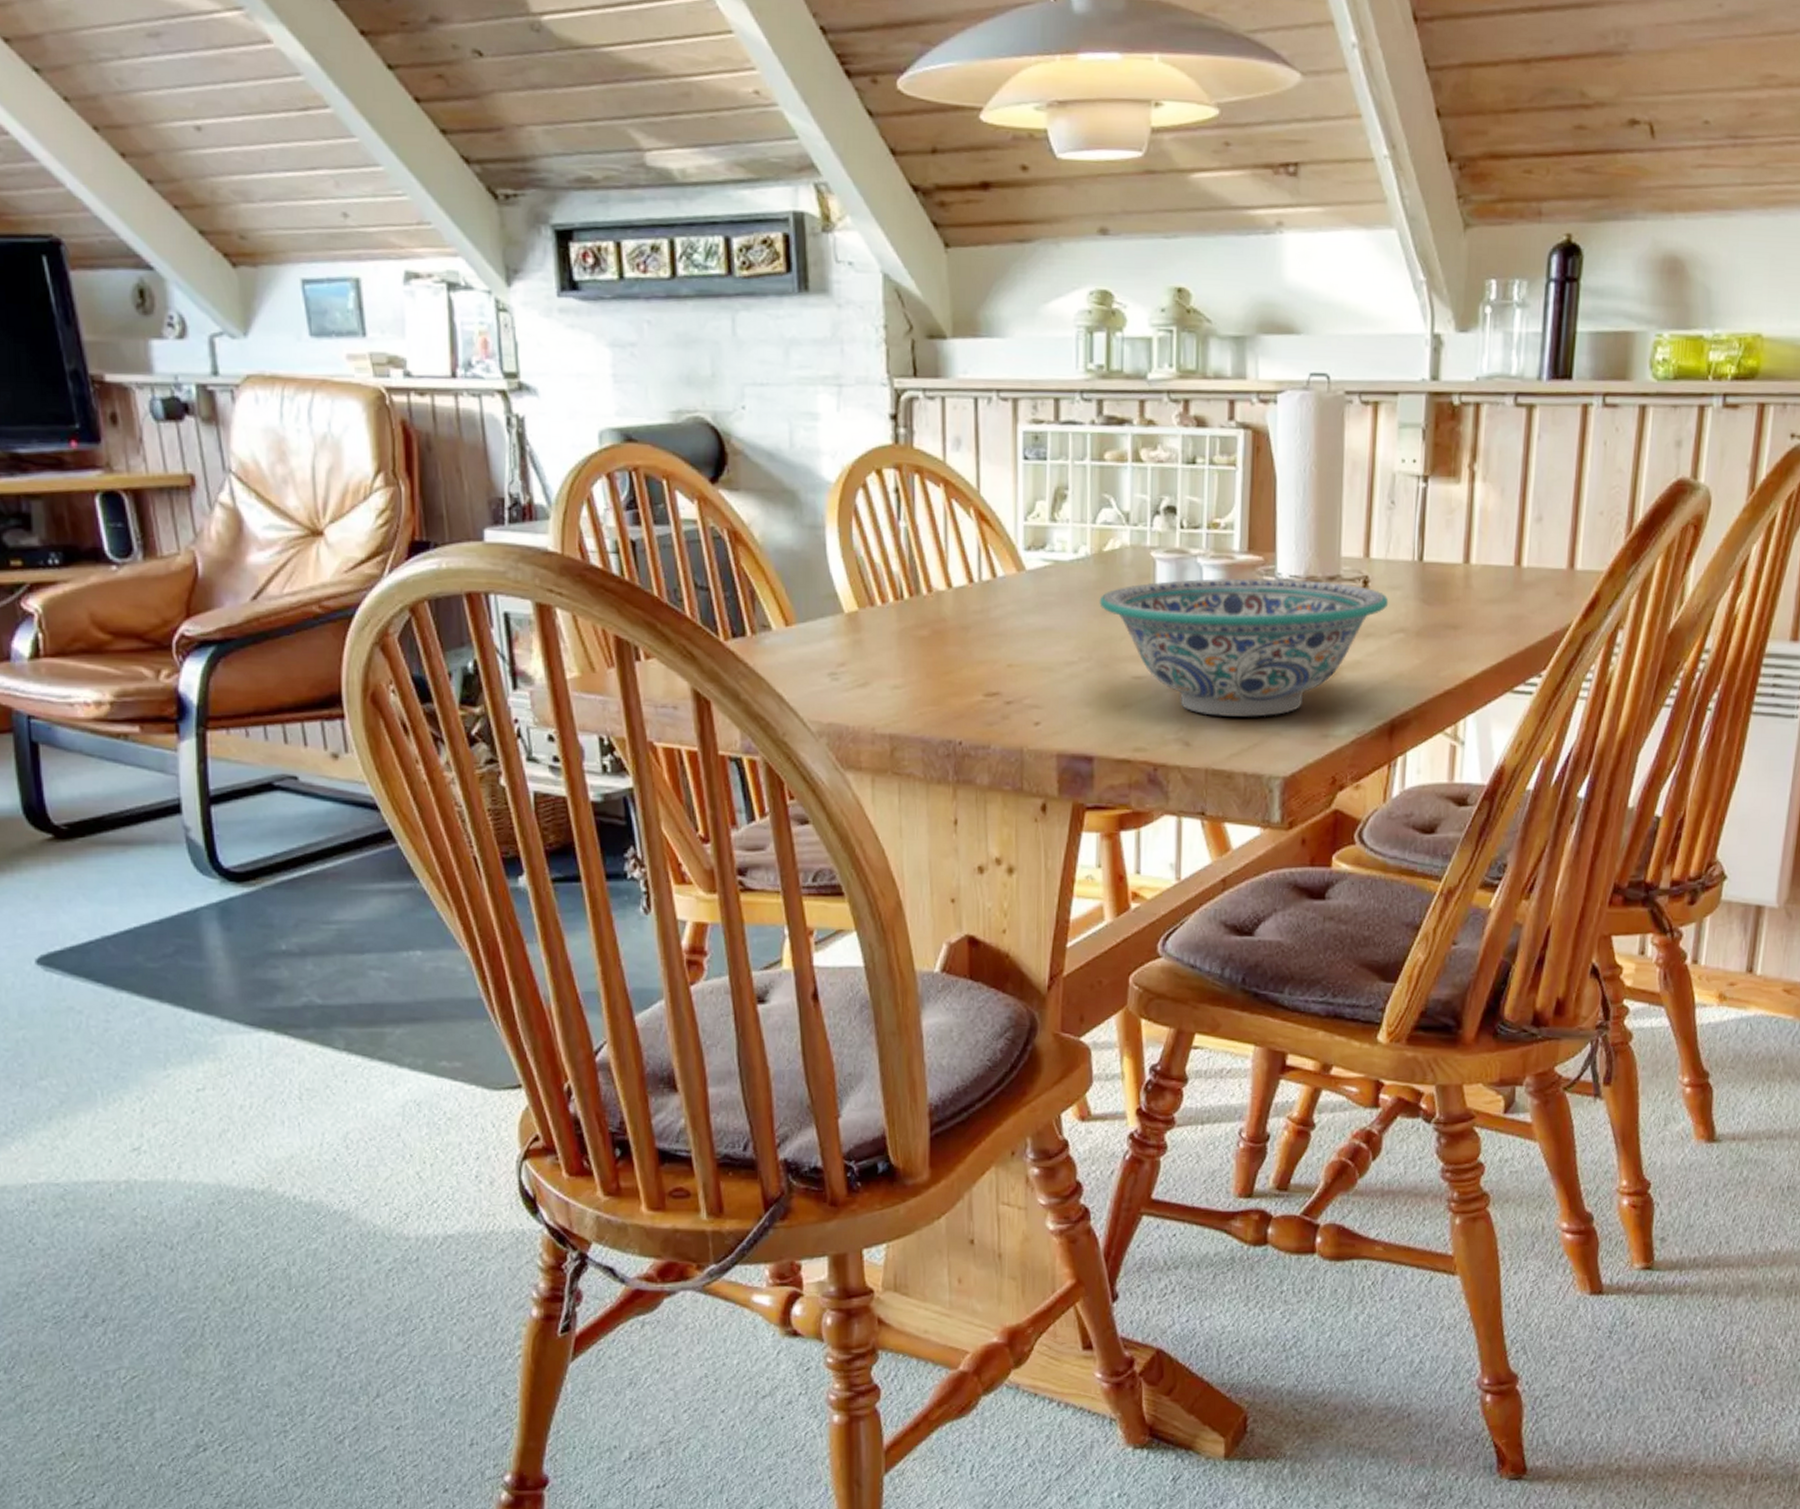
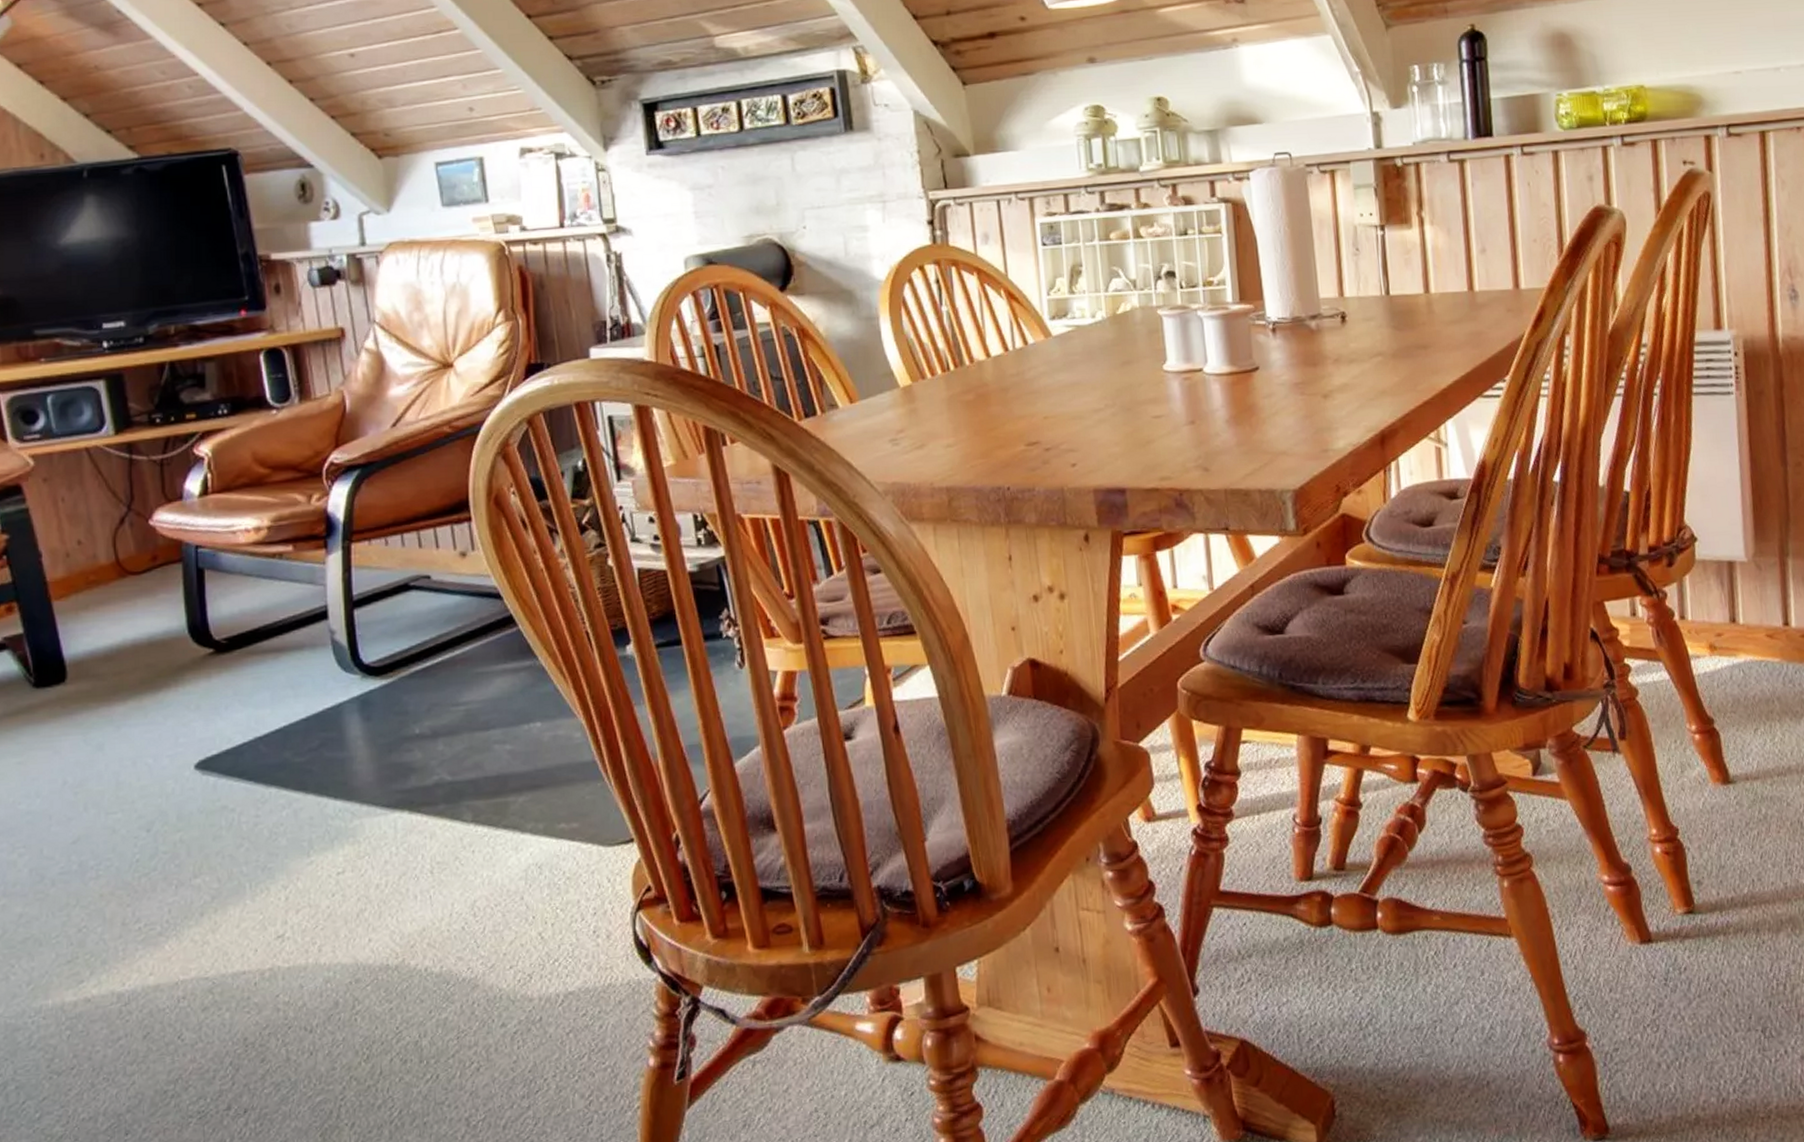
decorative bowl: present [1099,577,1389,717] -> none [1117,319,1366,443]

